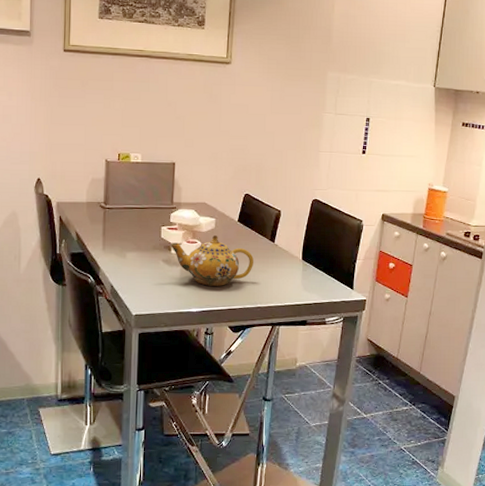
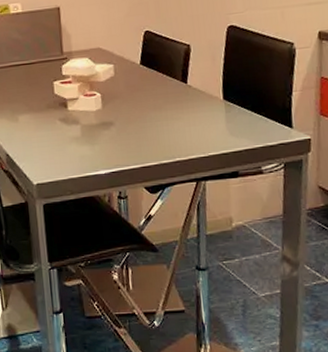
teapot: present [170,235,253,286] -> none [66,84,165,143]

